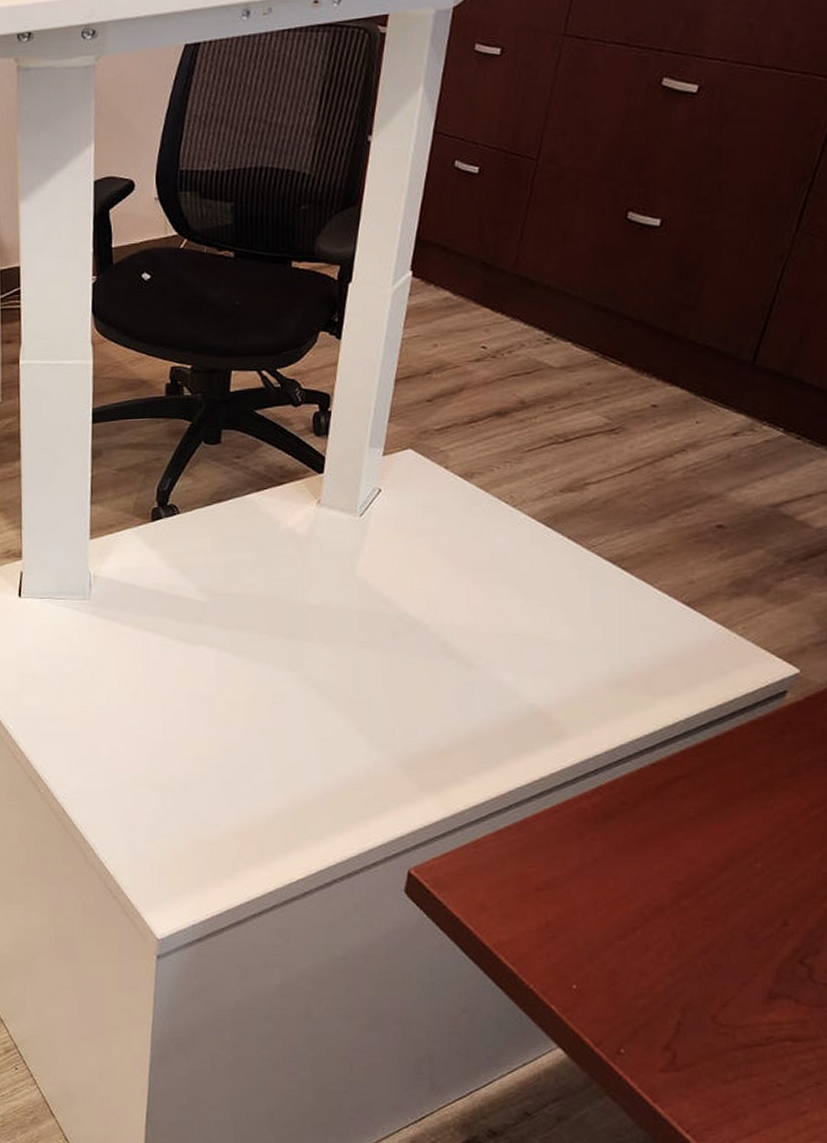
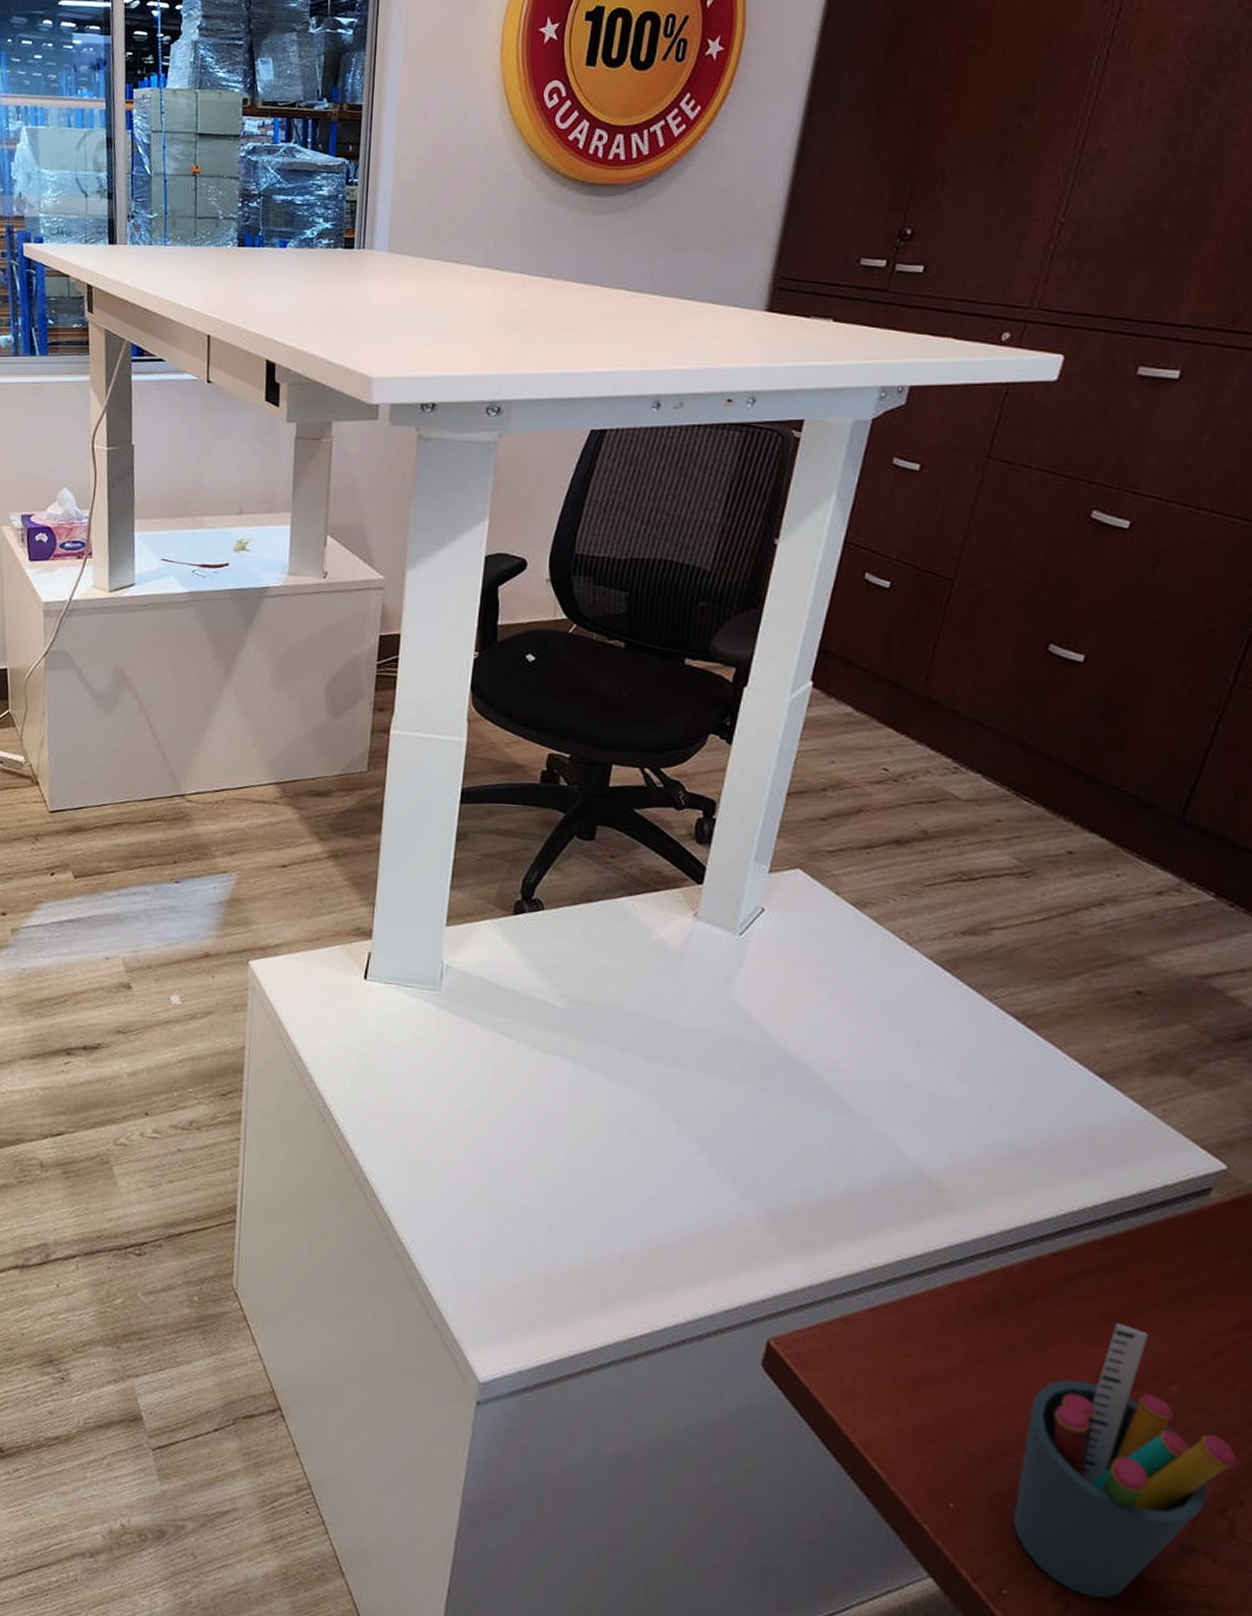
pen holder: none [626,817,812,1045] -> present [1013,1323,1235,1599]

